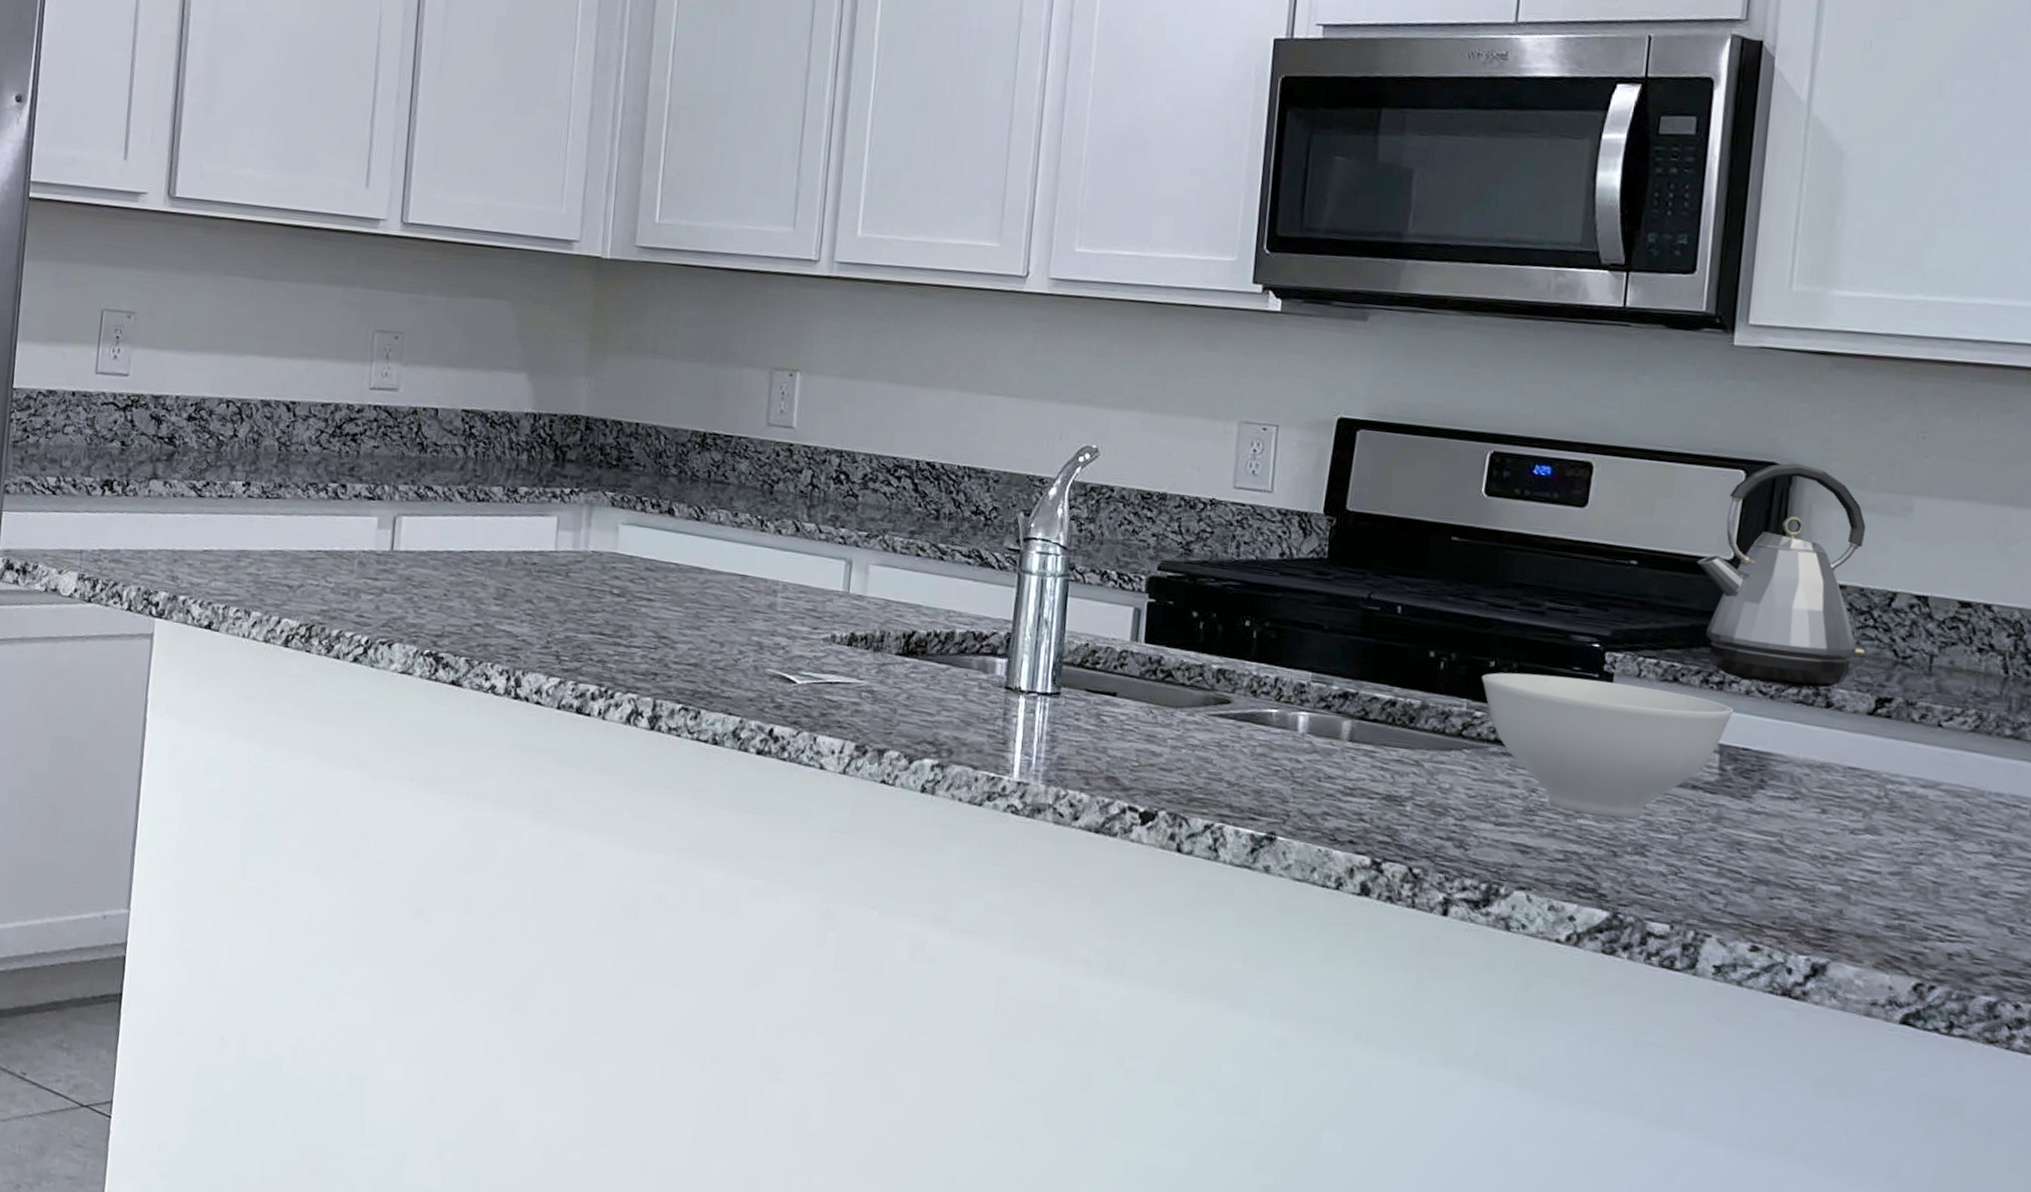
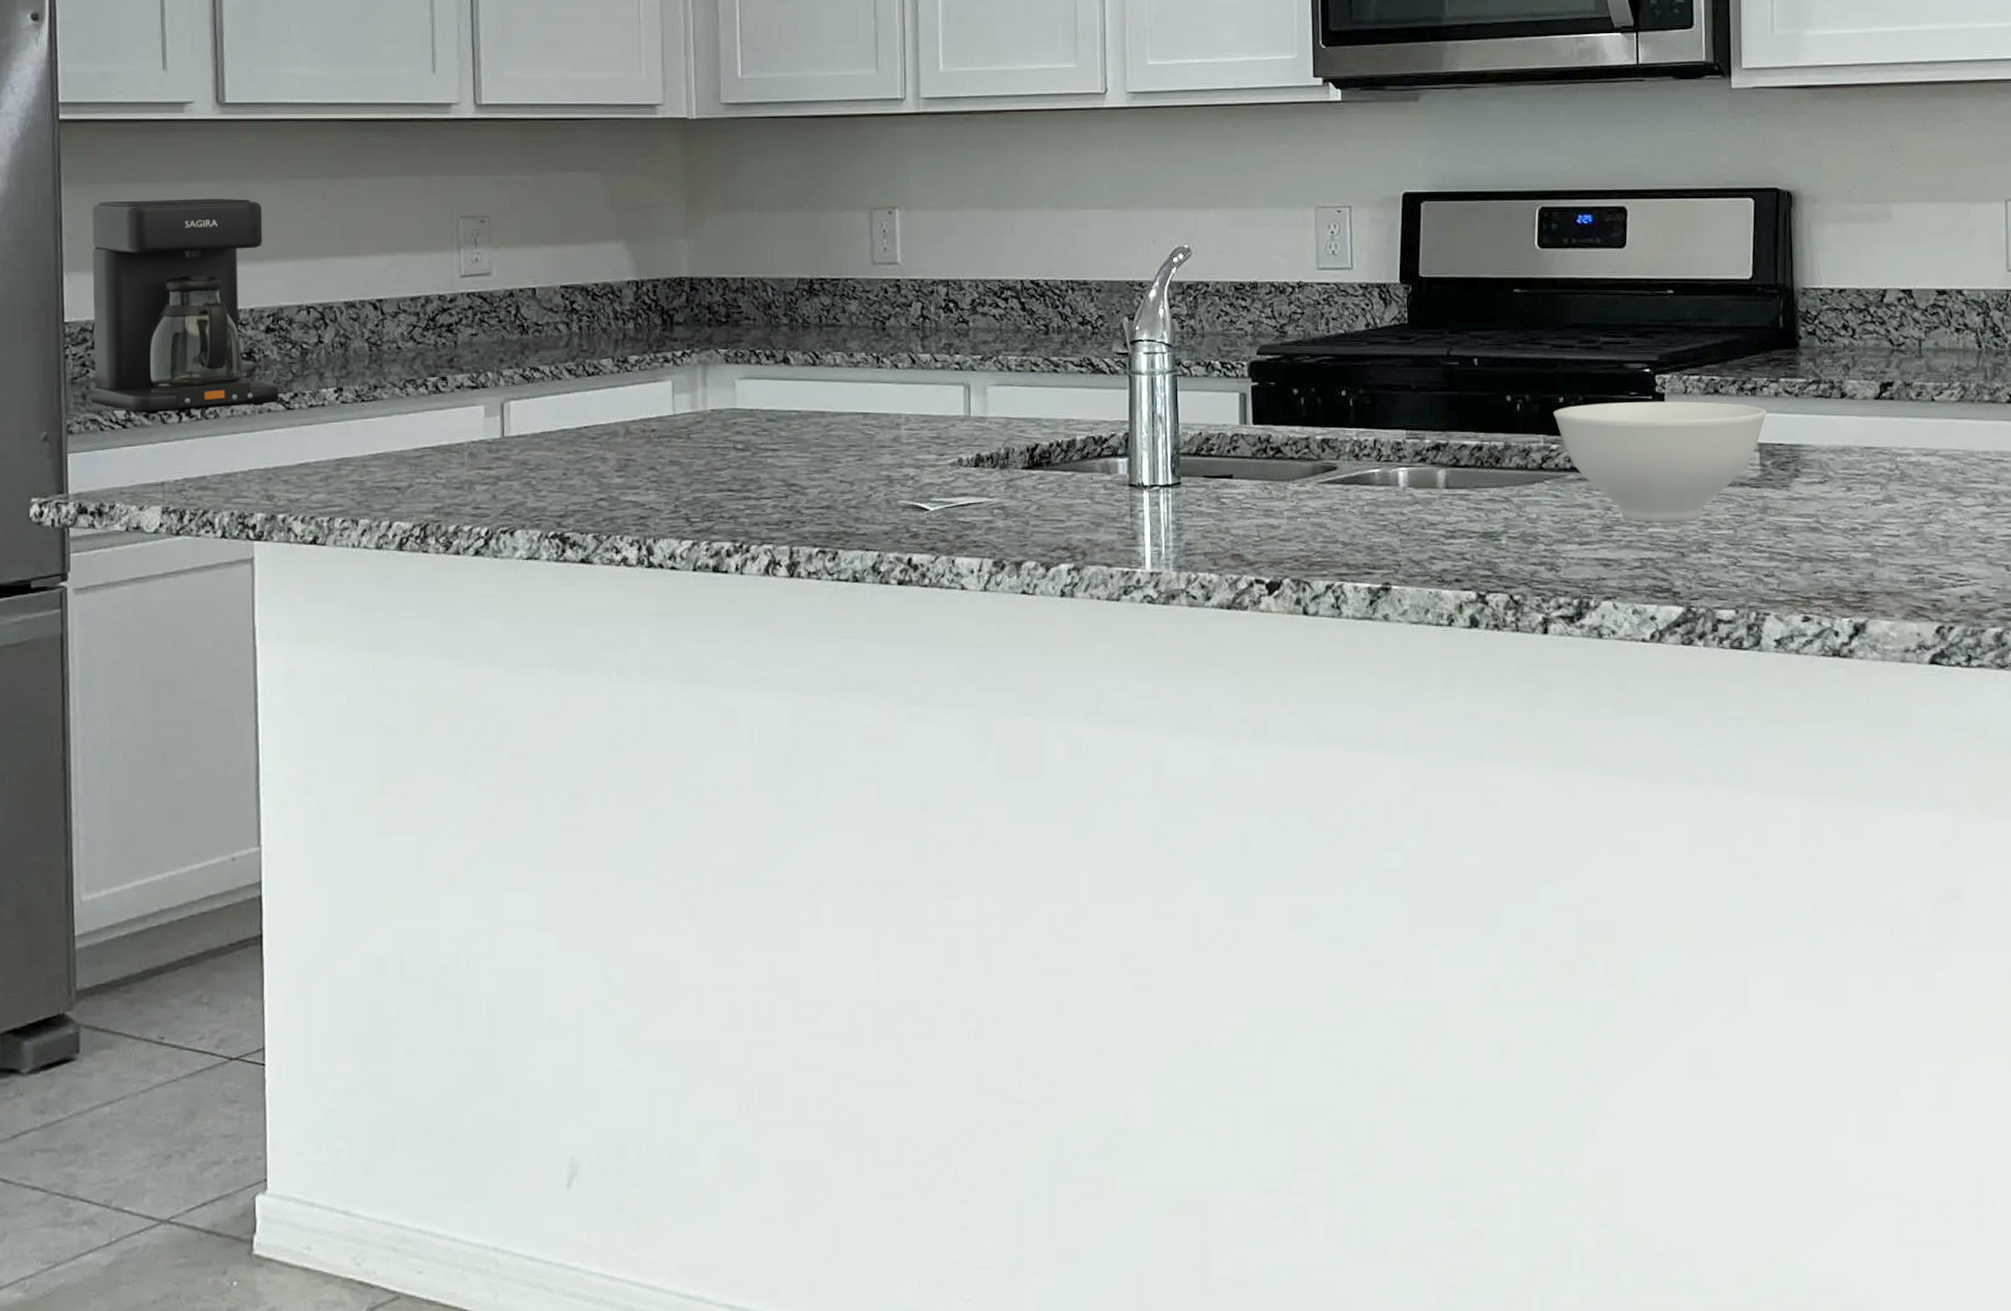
coffee maker: none [27,278,197,490] -> present [90,198,280,415]
kettle: present [1697,463,1866,688] -> none [1723,186,1868,383]

